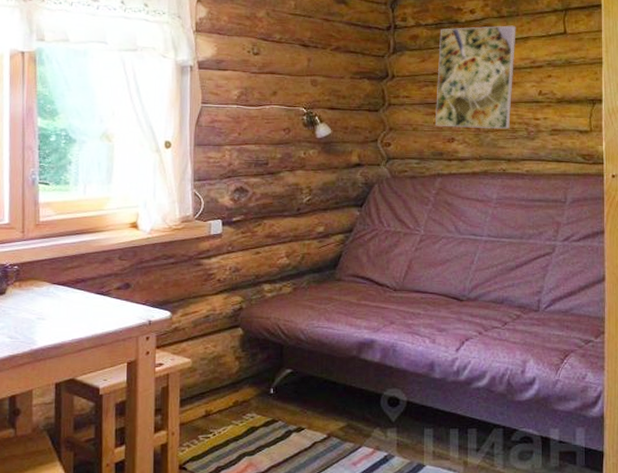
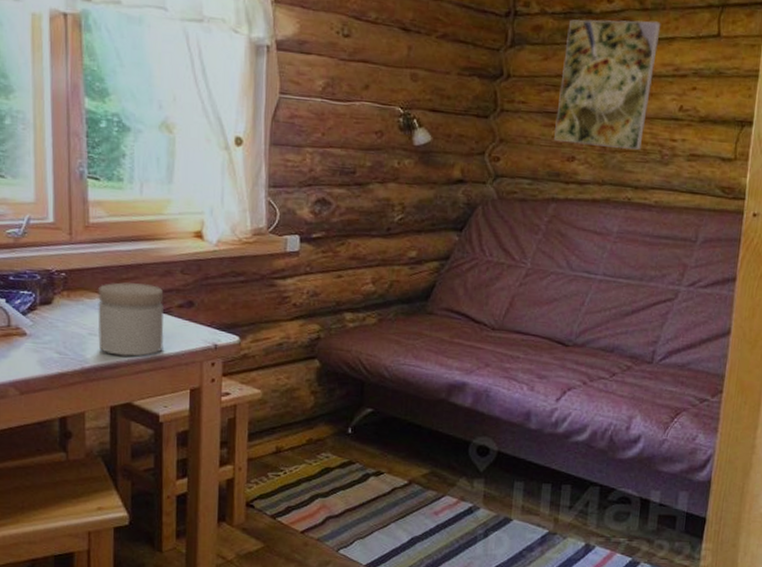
jar: none [45,271,104,337] -> present [97,282,164,357]

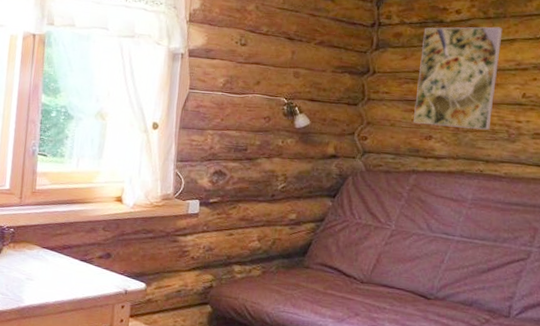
jar: present [97,282,164,357] -> none [33,237,88,299]

